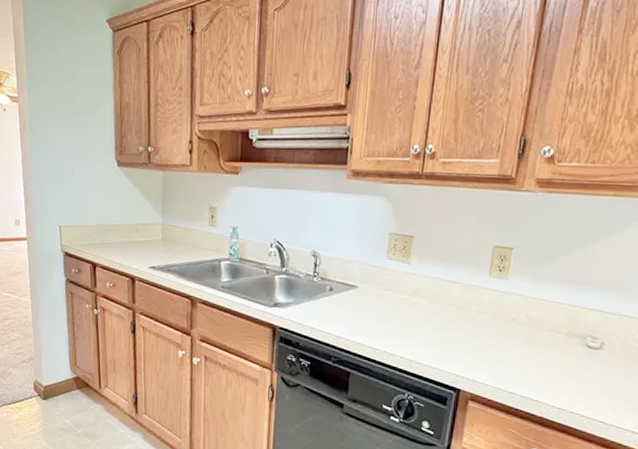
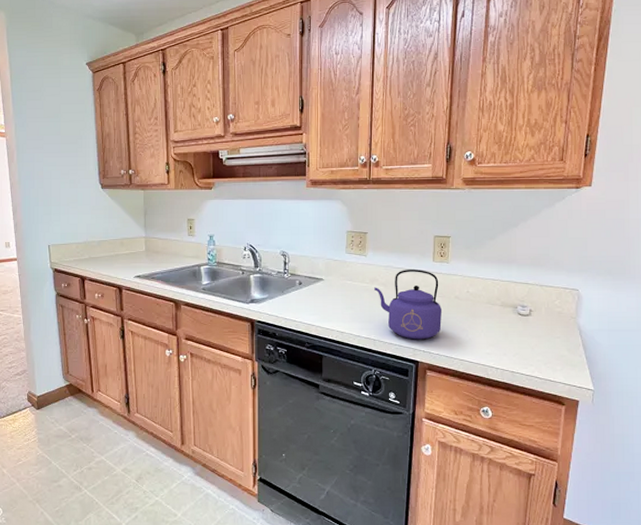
kettle: none [416,282,495,366] -> present [374,268,443,340]

